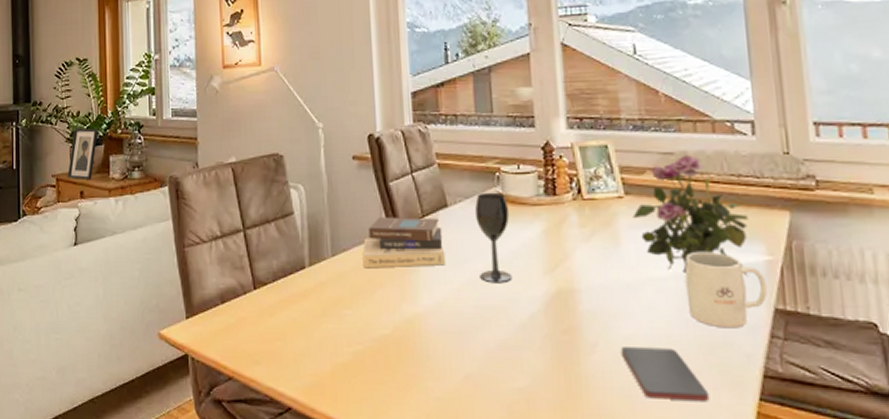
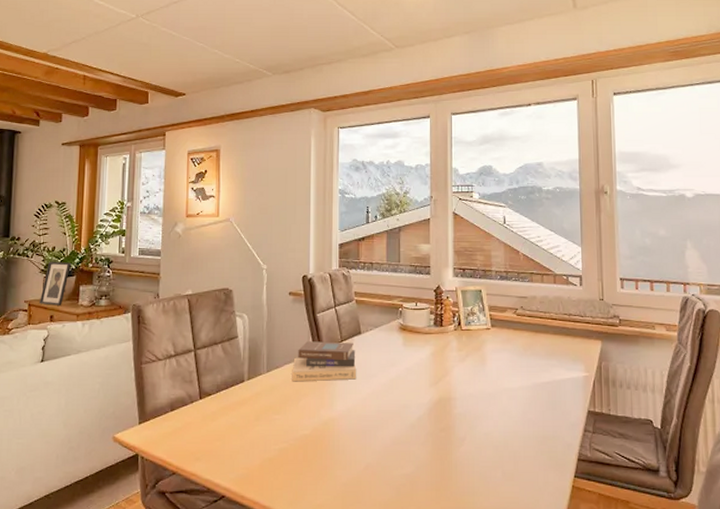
wine glass: present [474,192,513,284] -> none [381,323,408,394]
smartphone: present [620,347,710,401] -> none [481,440,541,479]
flower bouquet: present [632,155,749,277] -> none [496,299,574,388]
mug: present [684,251,768,329] -> none [529,369,584,425]

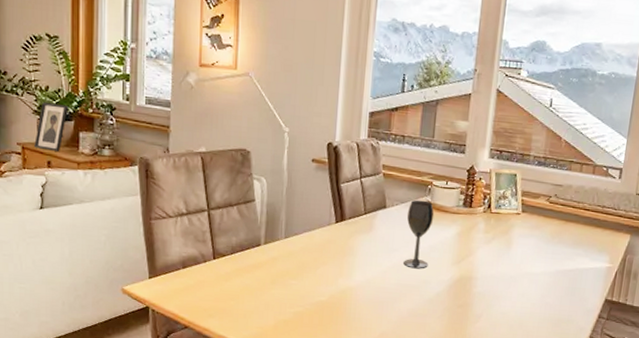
books: present [292,341,357,382] -> none [310,211,379,253]
wine glass: none [381,323,408,394] -> present [403,200,435,269]

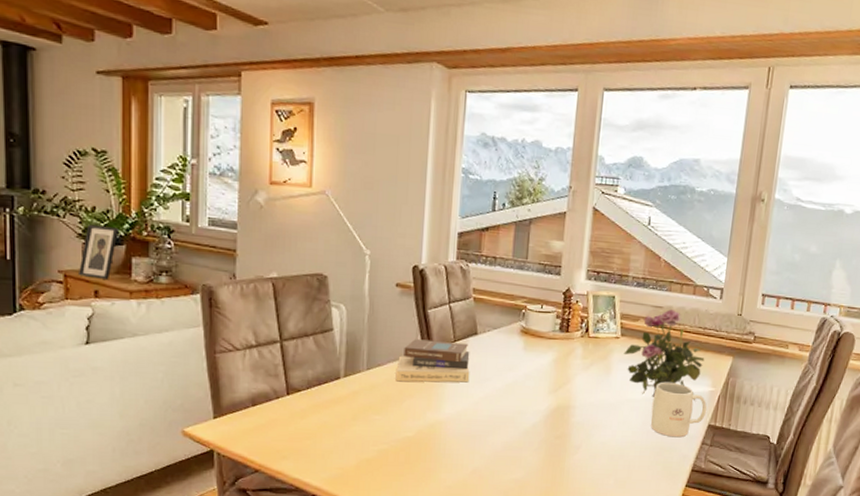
books: none [310,211,379,253] -> present [395,339,470,383]
wine glass: present [403,200,435,269] -> none [497,325,529,399]
flower bouquet: none [524,188,603,277] -> present [623,309,705,402]
mug: none [549,257,605,311] -> present [651,382,707,438]

